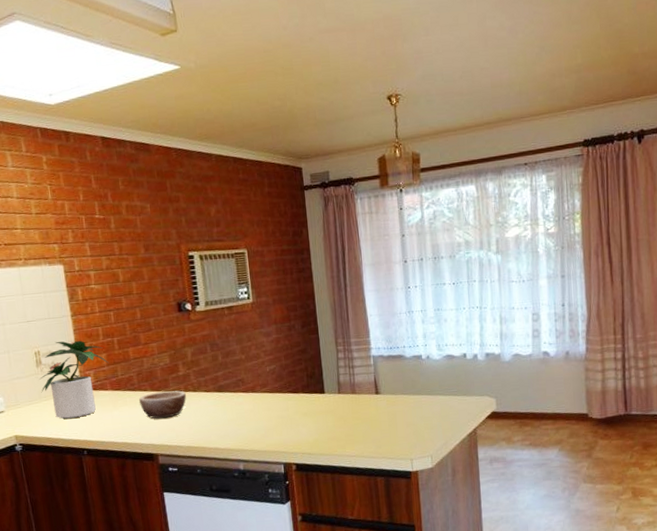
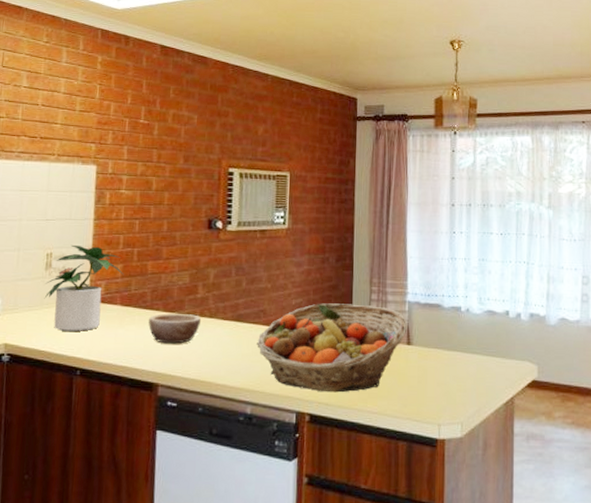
fruit basket: none [239,363,375,444] -> present [257,303,408,393]

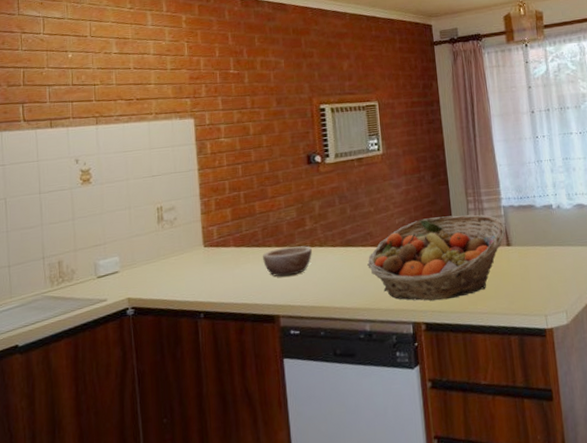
potted plant: present [44,244,124,331] -> none [159,194,234,279]

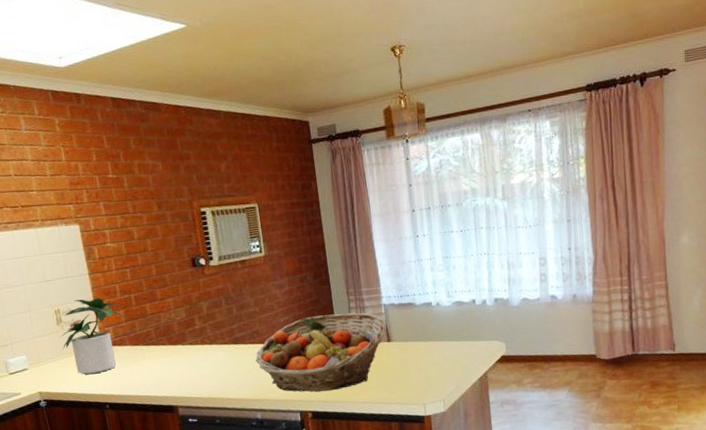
potted plant: none [159,194,234,279] -> present [60,297,127,375]
bowl: present [263,246,312,277] -> none [157,344,204,372]

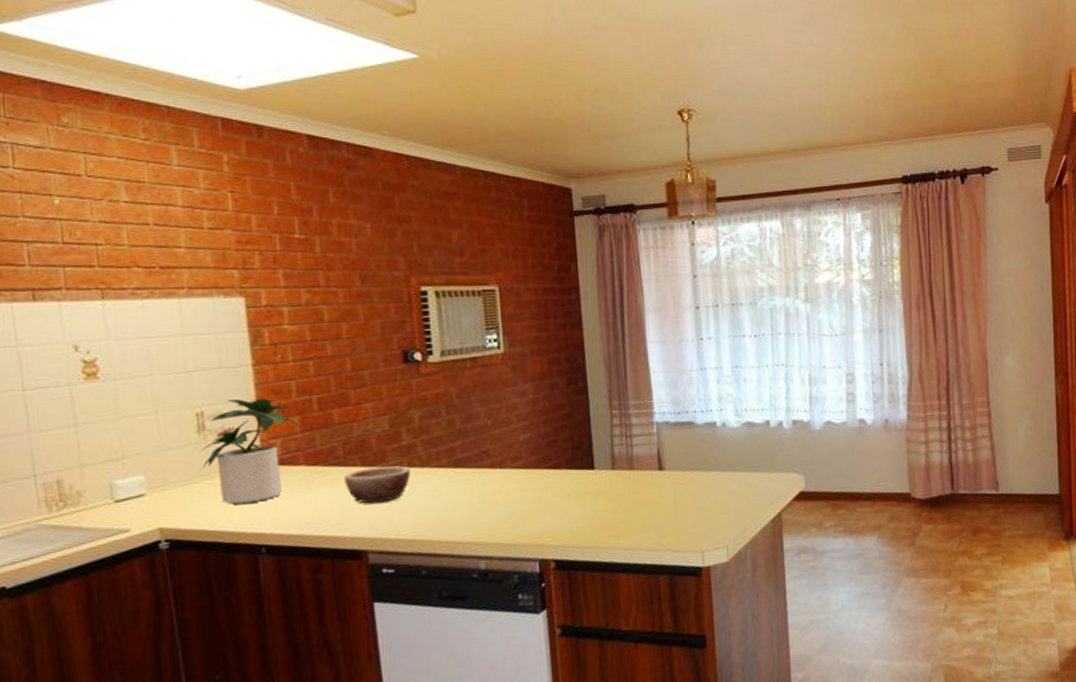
bowl: none [157,344,204,372] -> present [344,466,410,504]
fruit basket: present [255,312,386,392] -> none [482,431,658,534]

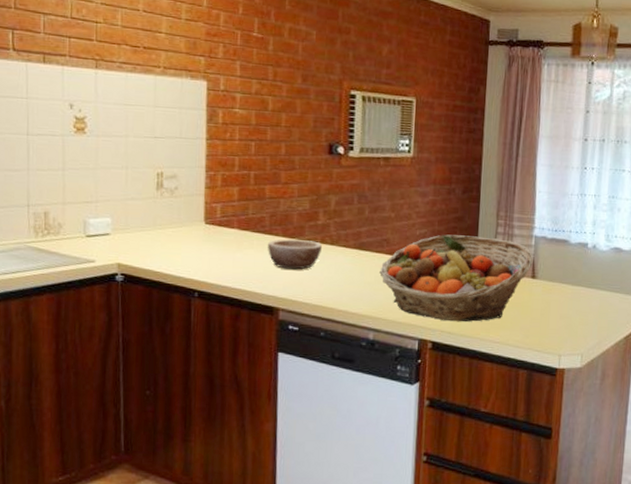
potted plant: present [201,398,304,505] -> none [157,164,241,254]
fruit basket: none [482,431,658,534] -> present [379,234,533,322]

